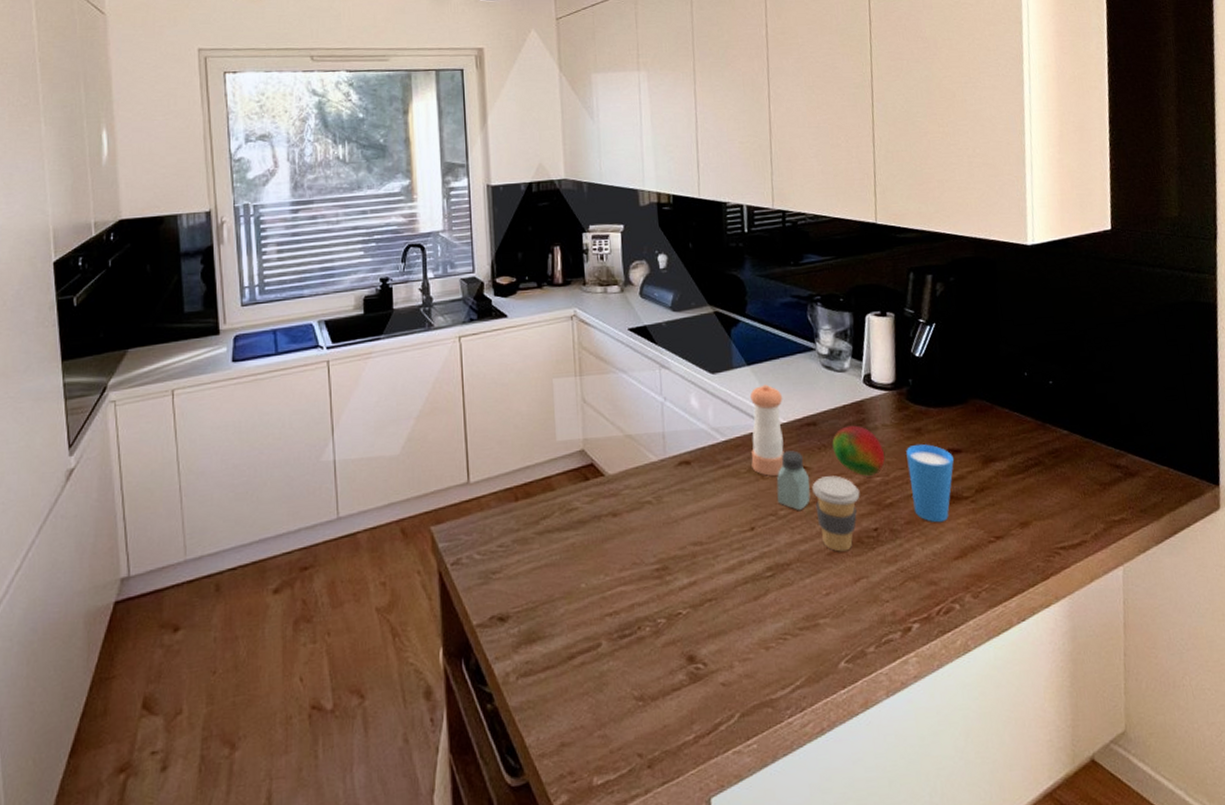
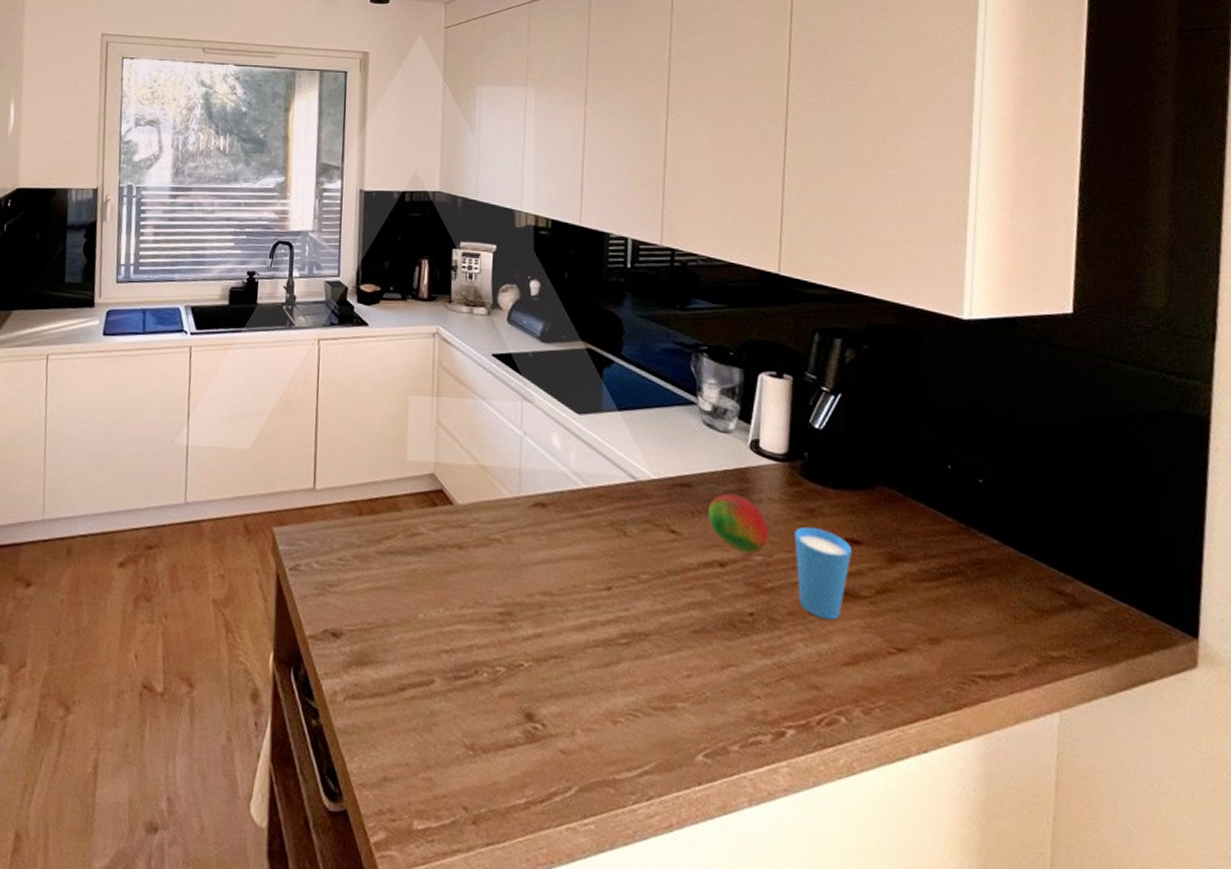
pepper shaker: present [749,384,784,476] -> none [614,434,656,535]
saltshaker: present [776,450,811,510] -> none [640,510,679,577]
coffee cup: present [812,476,860,552] -> none [681,545,736,632]

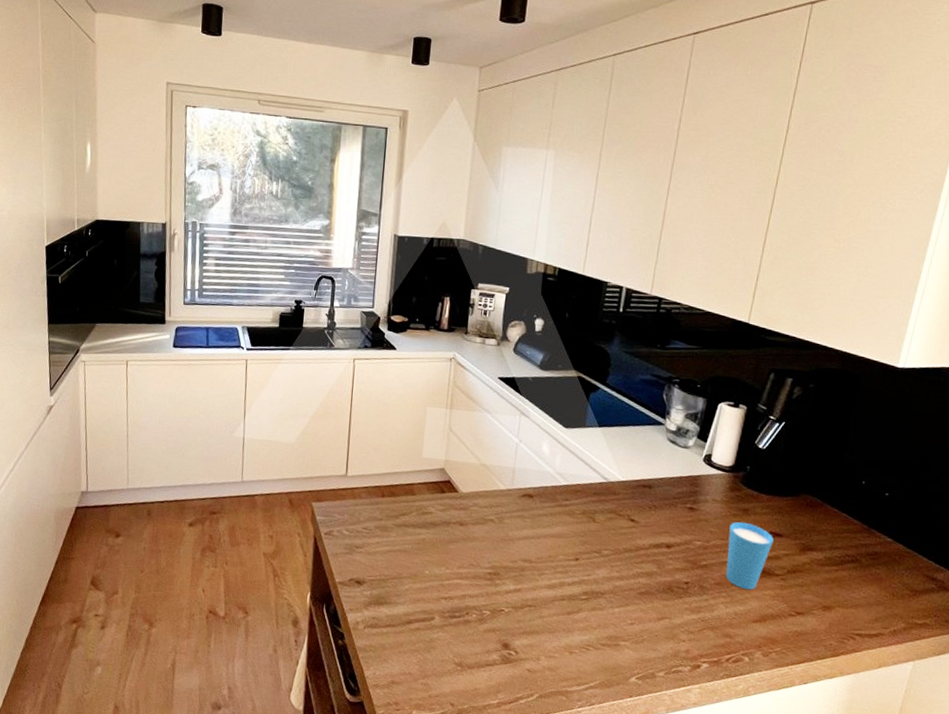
fruit: present [707,493,769,553] -> none [662,494,710,539]

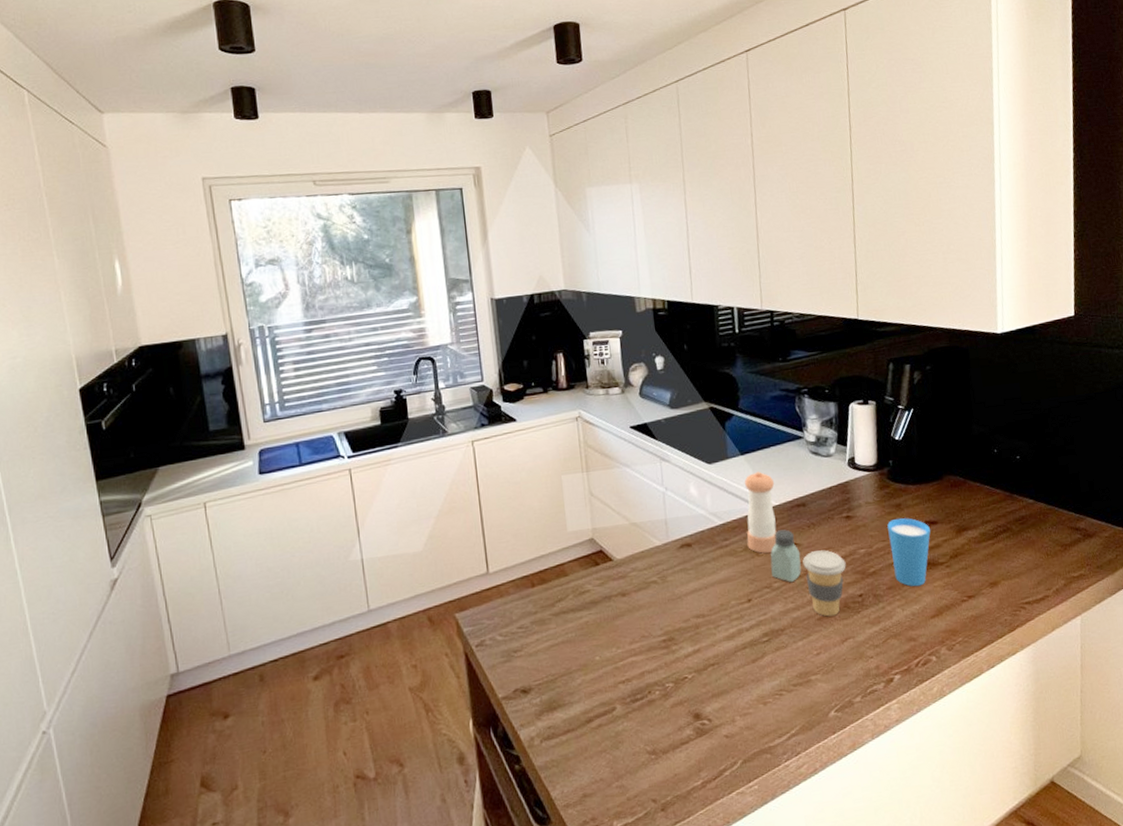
pepper shaker: none [586,445,626,522] -> present [744,471,777,554]
saltshaker: none [604,504,636,554] -> present [770,529,802,582]
coffee cup: none [636,531,679,594] -> present [802,550,846,617]

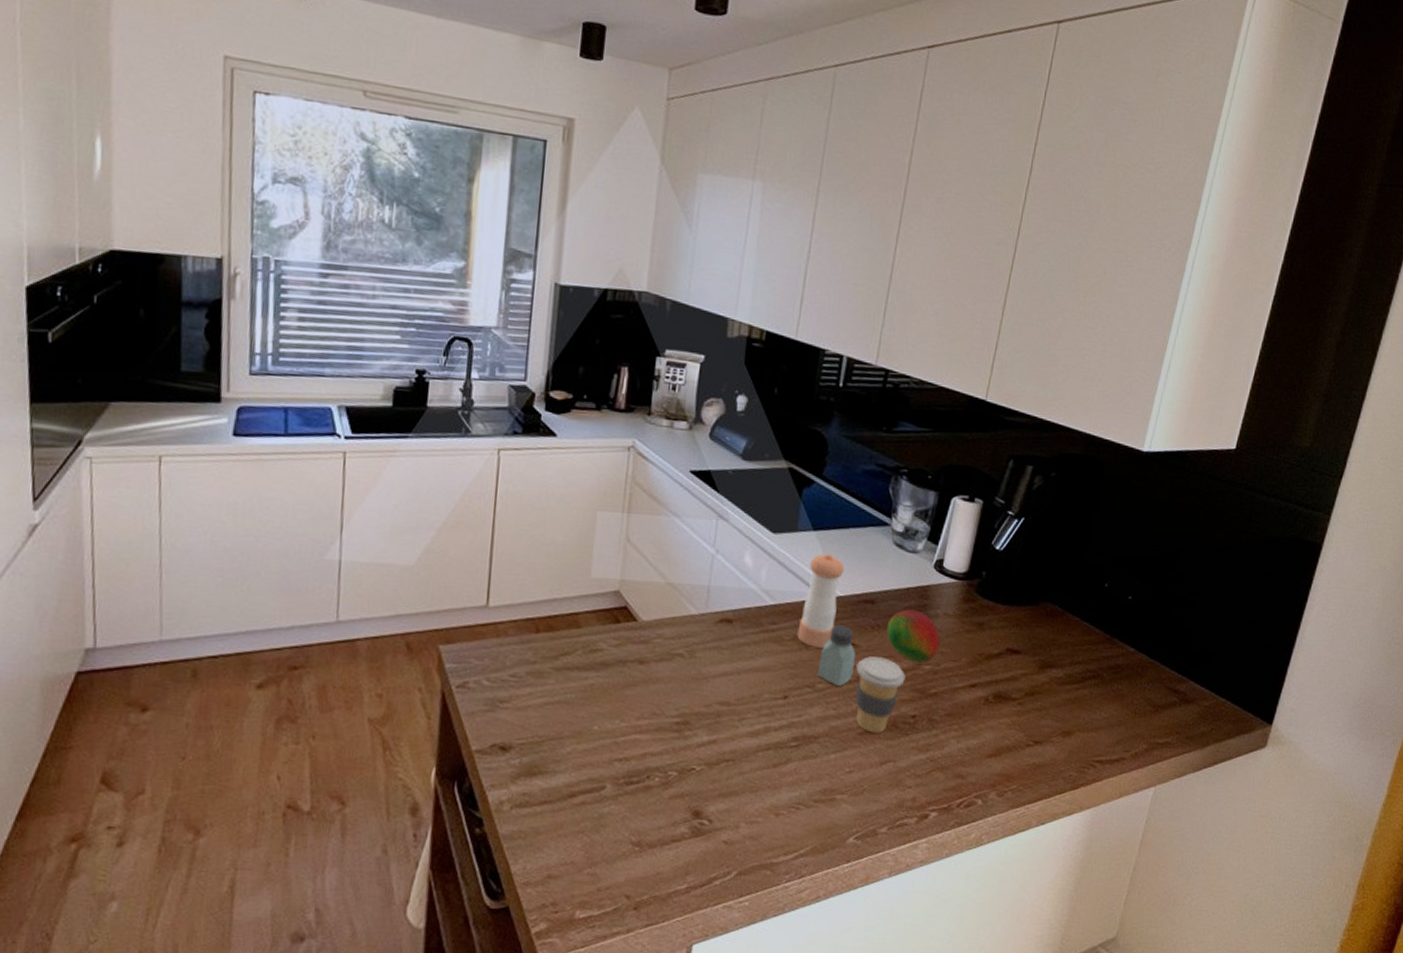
fruit: none [820,504,869,549] -> present [886,609,941,663]
cup: present [887,518,931,587] -> none [958,638,1012,720]

